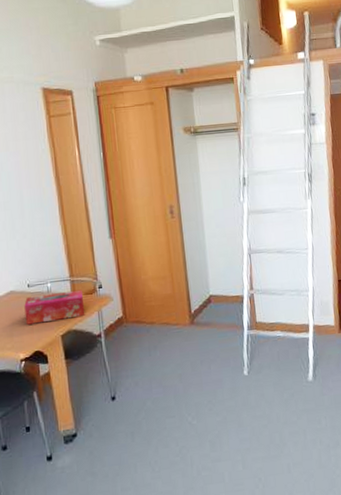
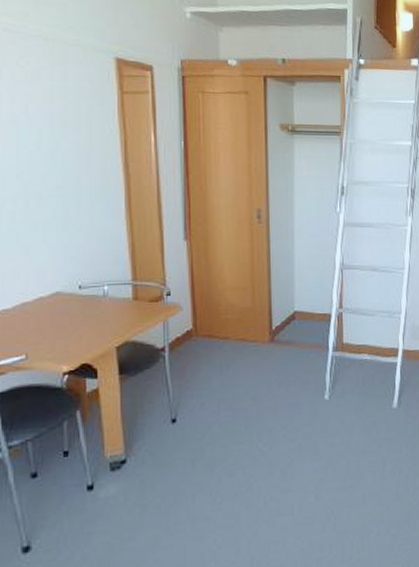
tissue box: present [24,289,86,325] -> none [73,295,148,333]

